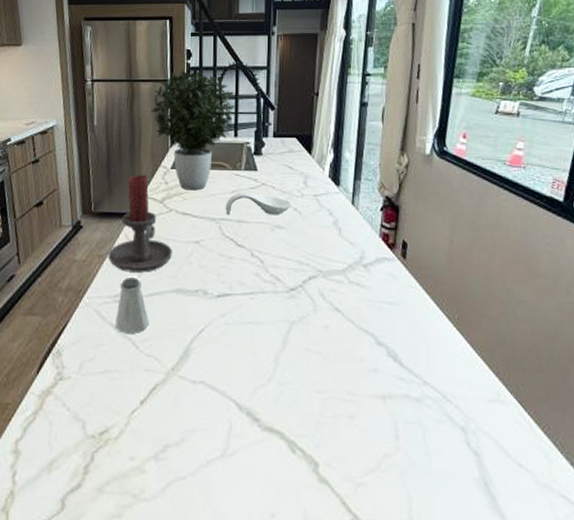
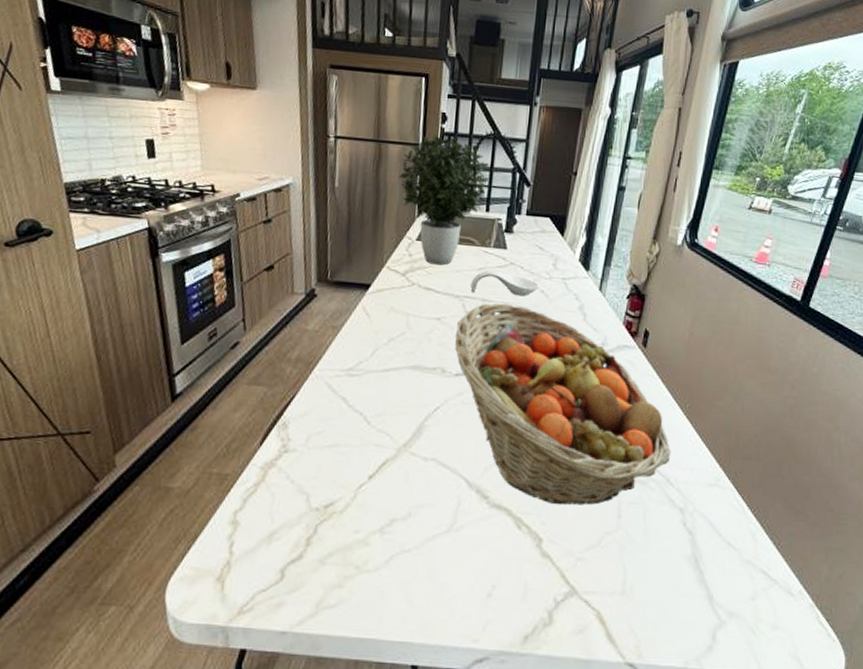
candle holder: present [108,174,172,273] -> none [342,244,412,347]
saltshaker: present [115,277,149,334] -> none [346,351,383,409]
fruit basket: none [214,223,445,427] -> present [454,303,671,505]

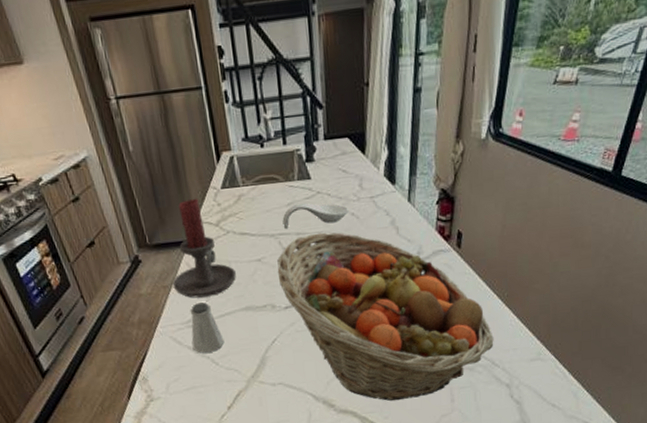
candle holder: none [342,244,412,347] -> present [172,198,236,298]
saltshaker: none [346,351,383,409] -> present [189,302,225,353]
potted plant: present [398,134,490,266] -> none [188,70,281,210]

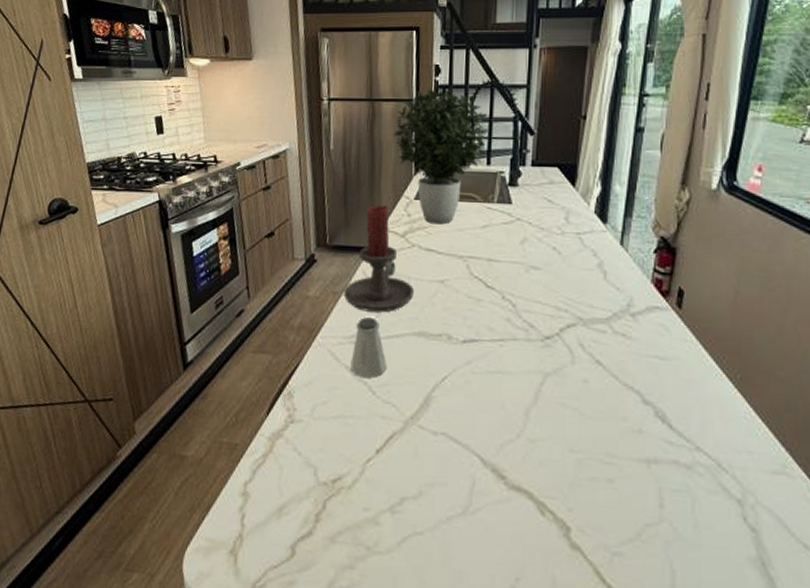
potted plant: none [188,70,281,210] -> present [393,88,489,225]
fruit basket: present [277,232,494,402] -> none [460,262,721,491]
spoon rest: present [282,203,349,228] -> none [474,227,550,255]

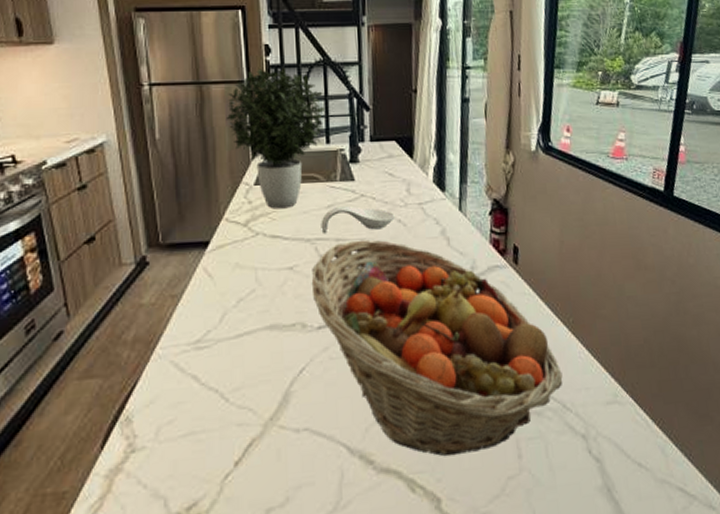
candle holder: present [343,204,414,313] -> none [183,193,262,312]
saltshaker: present [350,317,388,378] -> none [197,317,240,385]
fruit basket: none [460,262,721,491] -> present [311,239,563,457]
spoon rest: none [474,227,550,255] -> present [321,205,395,233]

